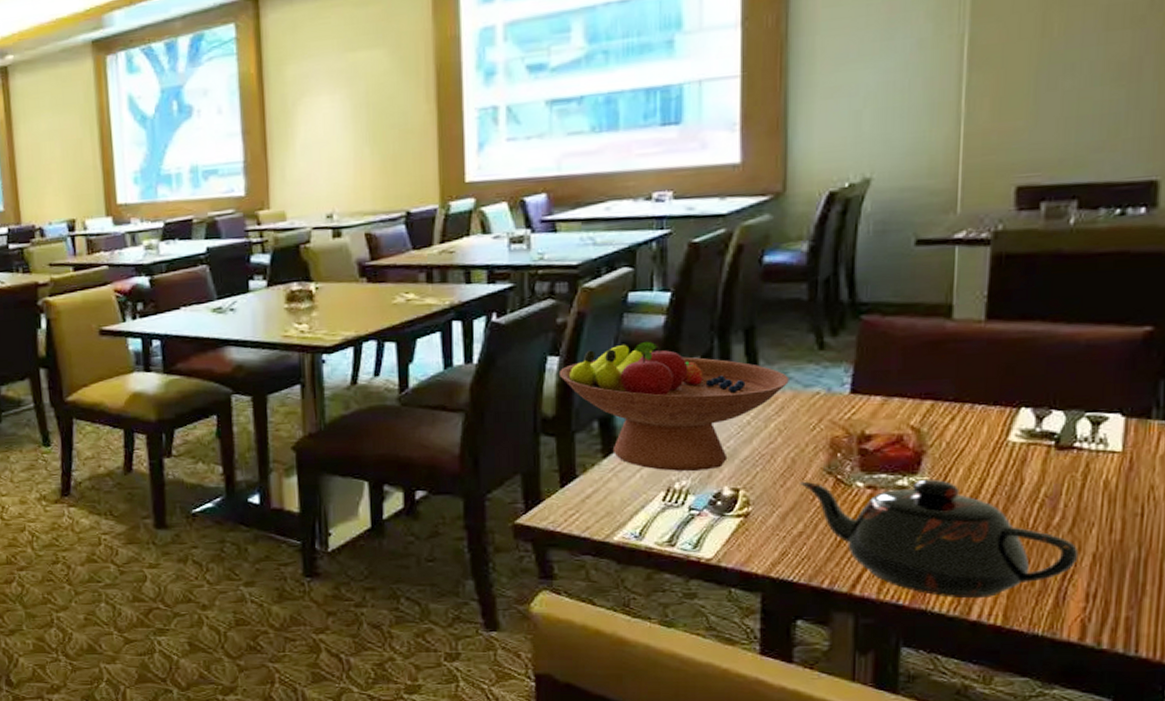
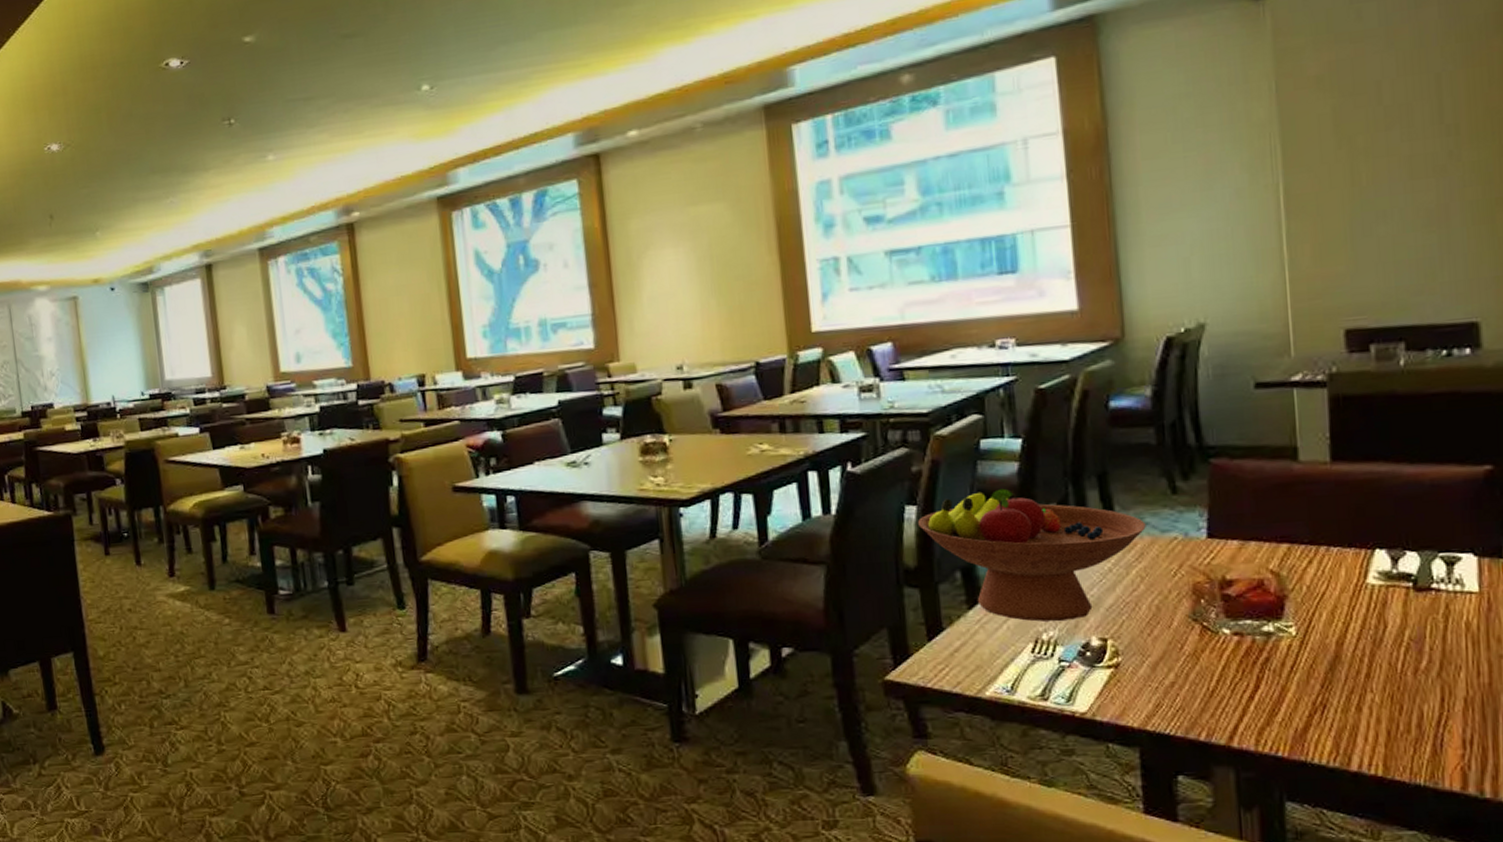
teapot: present [799,479,1079,599] -> none [1166,624,1451,749]

